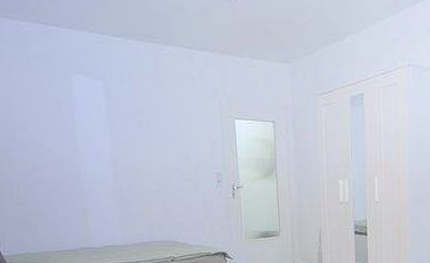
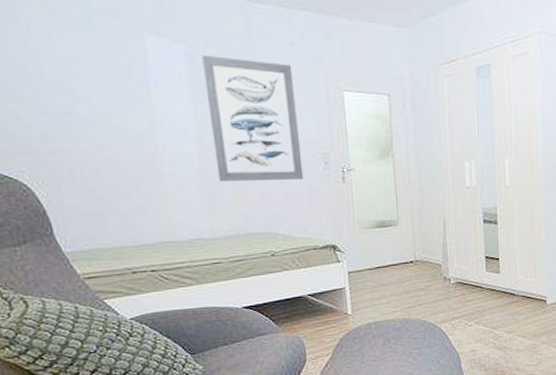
wall art: none [117,89,200,197] -> present [201,54,304,181]

